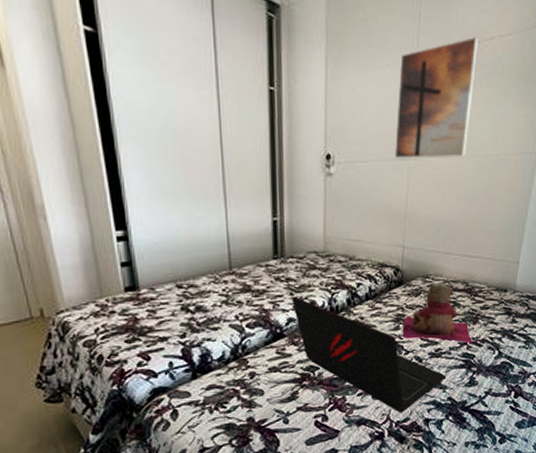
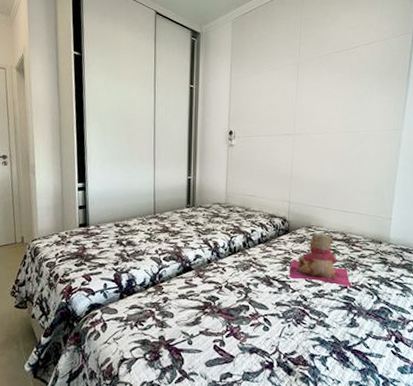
laptop: present [292,296,445,413] -> none [199,237,328,345]
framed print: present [395,36,479,159] -> none [282,46,347,134]

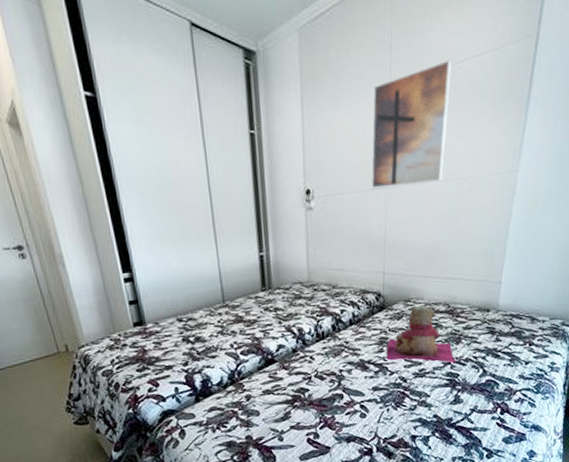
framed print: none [282,46,347,134] -> present [371,59,452,188]

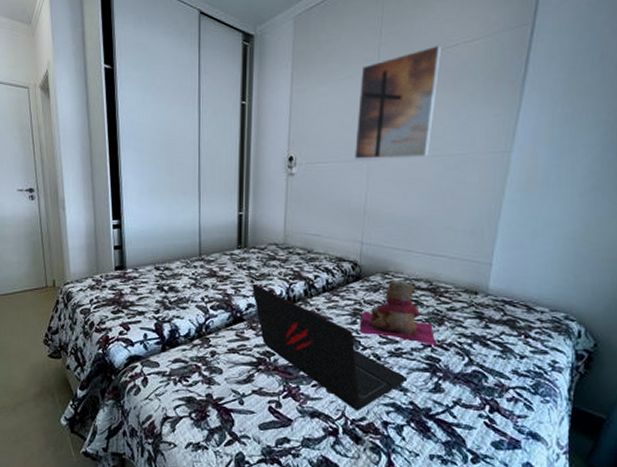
laptop: none [280,324,430,430] -> present [252,283,407,411]

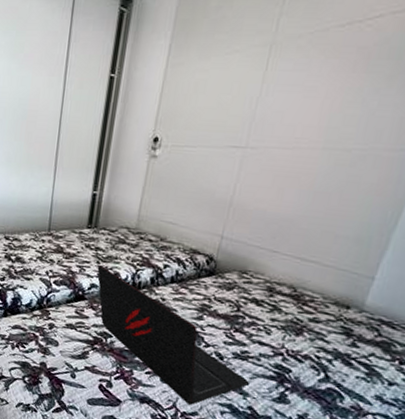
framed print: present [355,44,442,159] -> none [228,15,361,150]
teddy bear: present [359,279,438,347] -> none [204,280,291,357]

